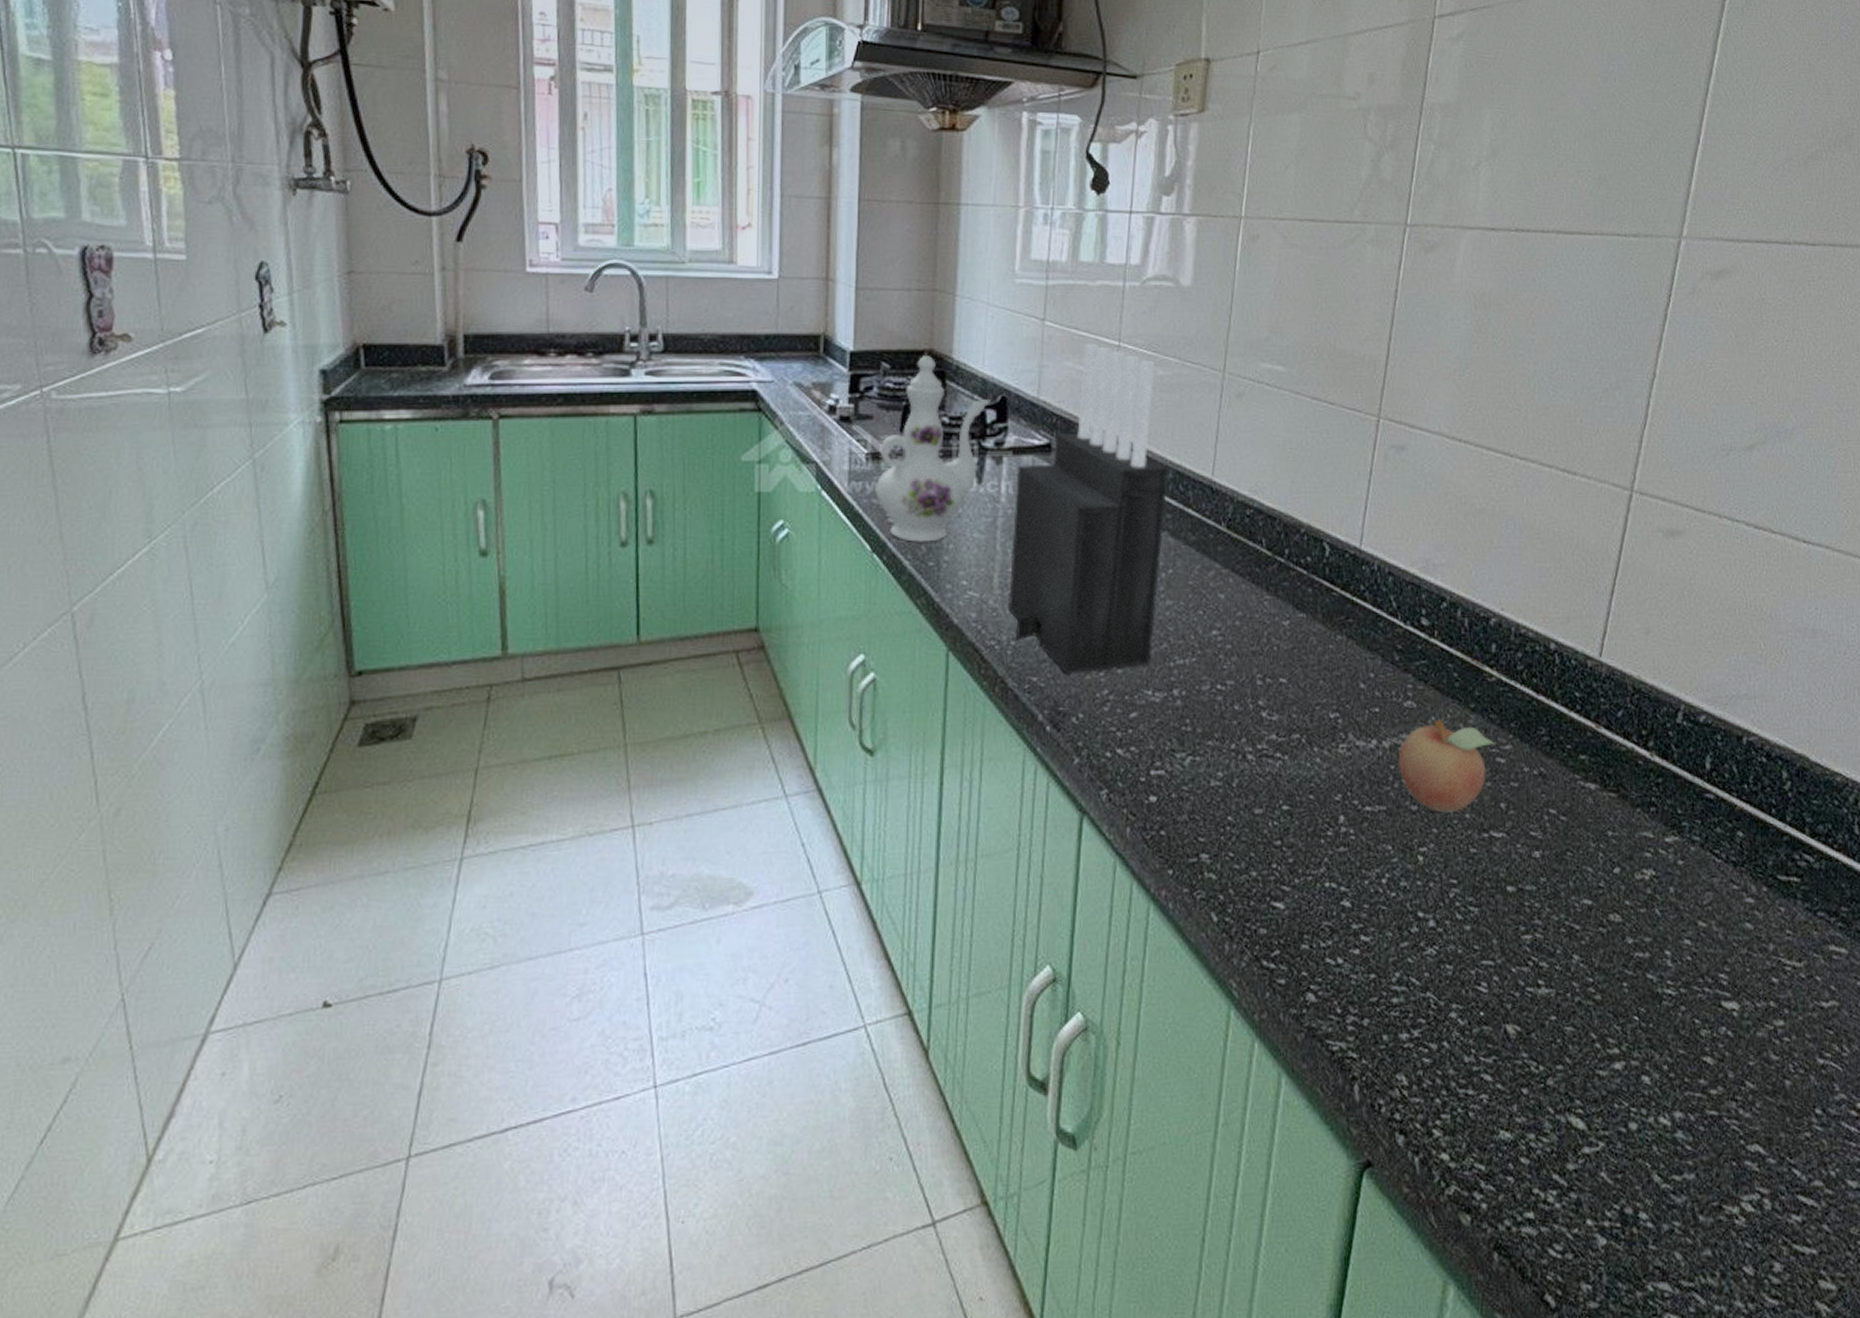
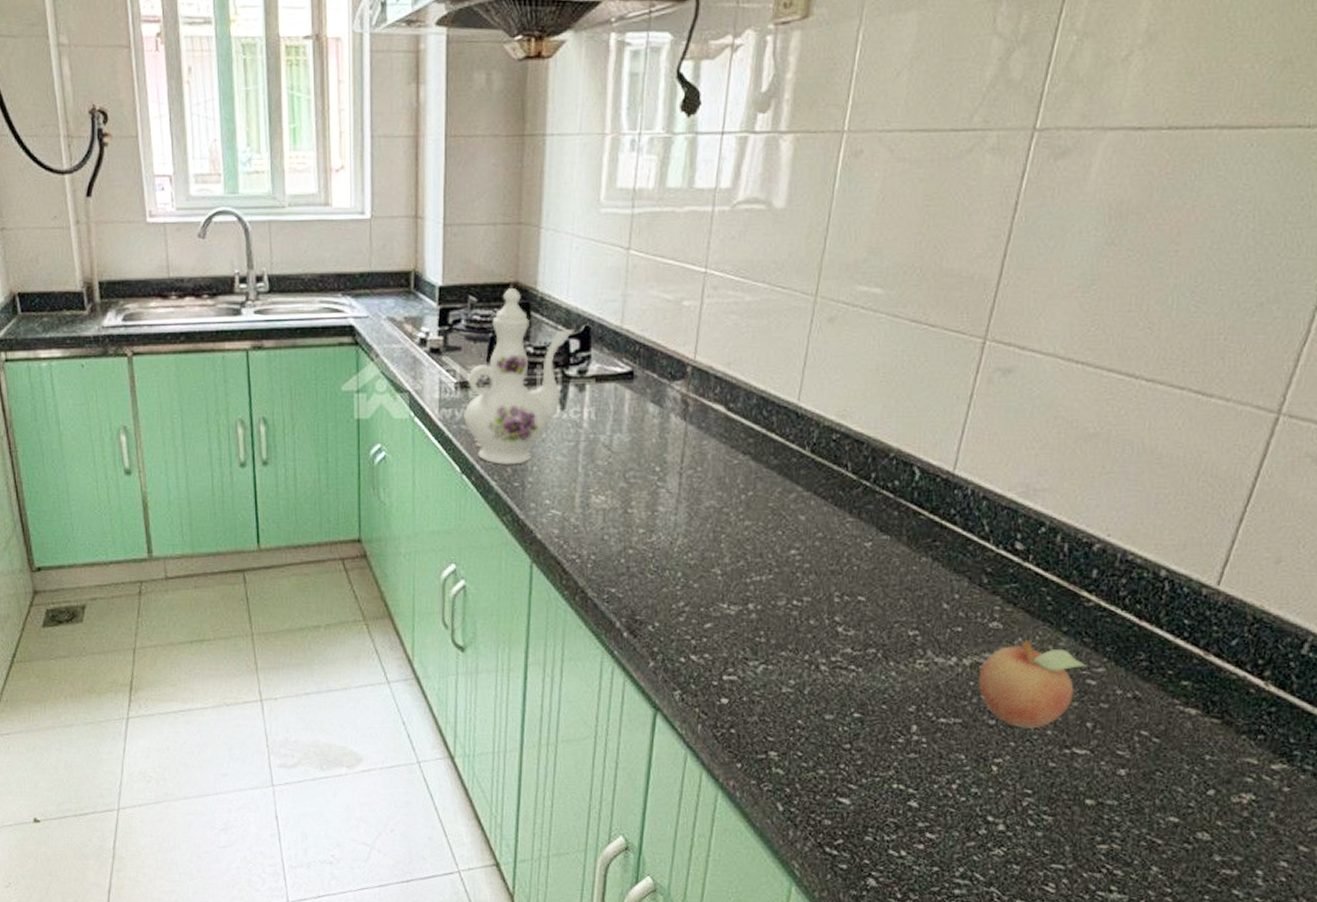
knife block: present [1007,343,1169,674] -> none [588,271,753,587]

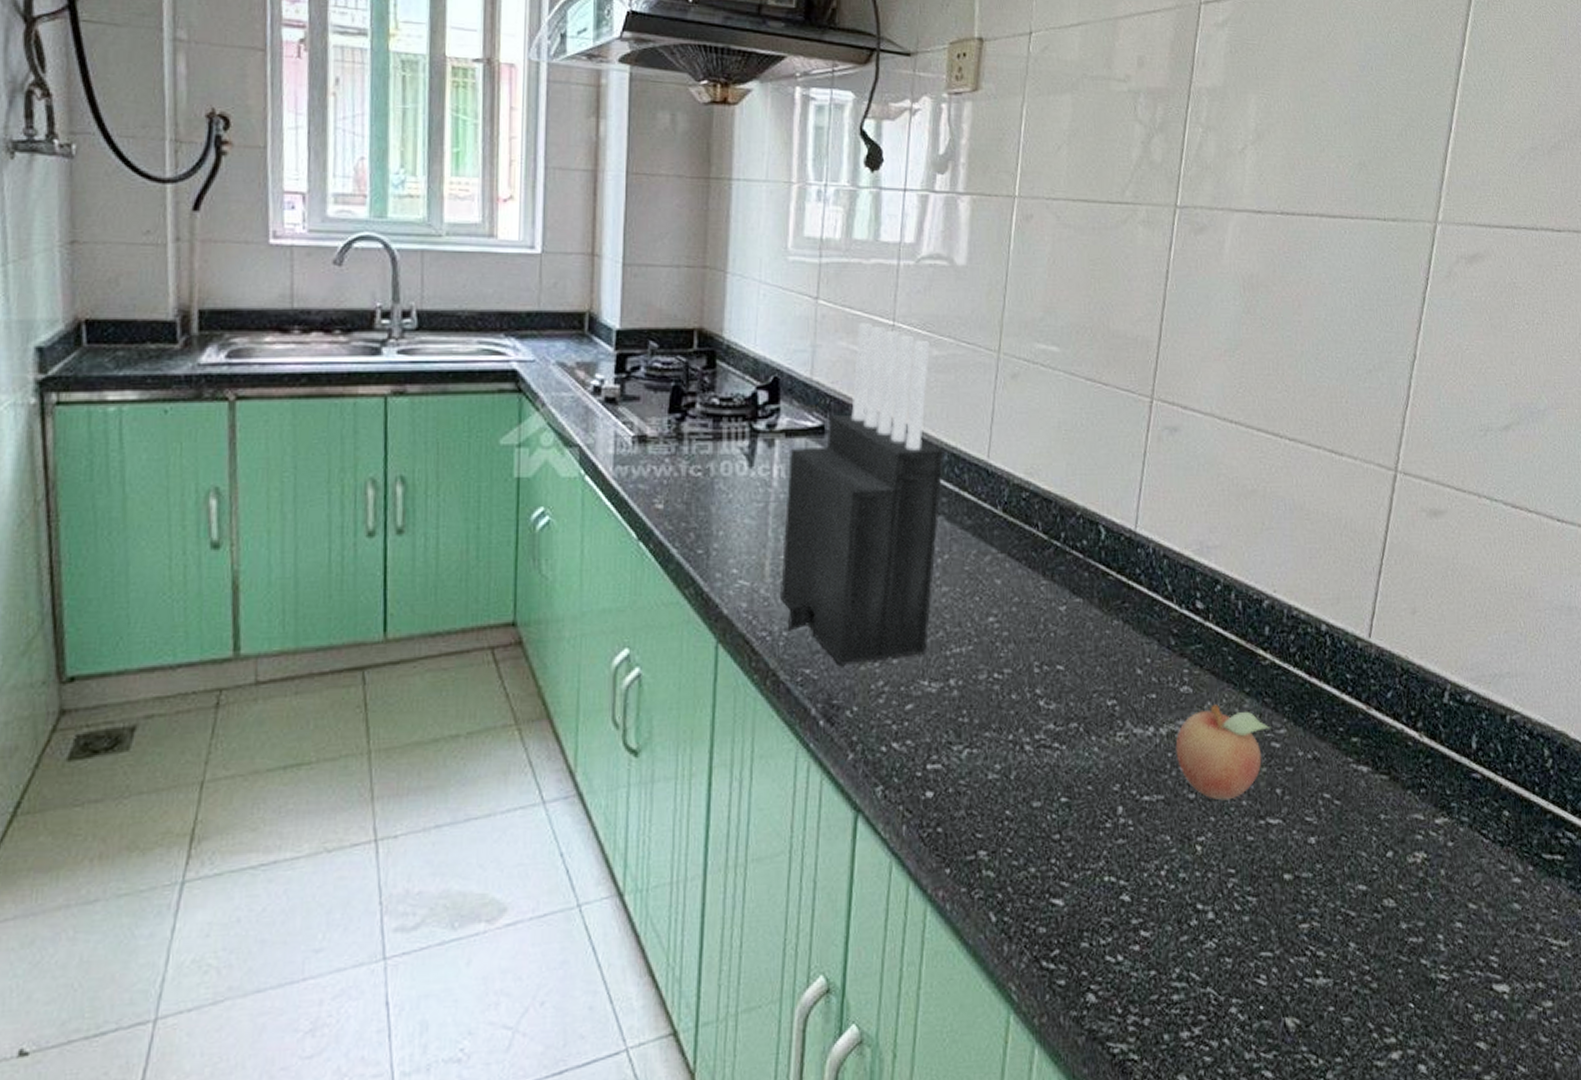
ewer: present [464,288,574,464] -> none [642,335,762,529]
knife block: none [588,271,753,587] -> present [779,322,945,665]

